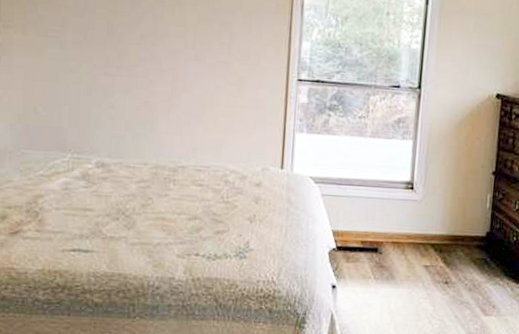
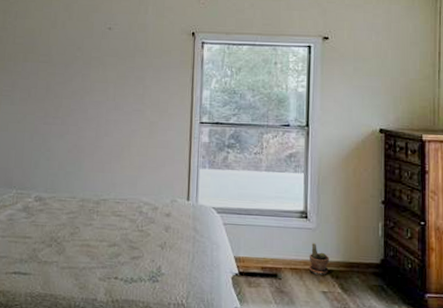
potted plant: none [411,214,435,249] -> present [308,242,330,275]

